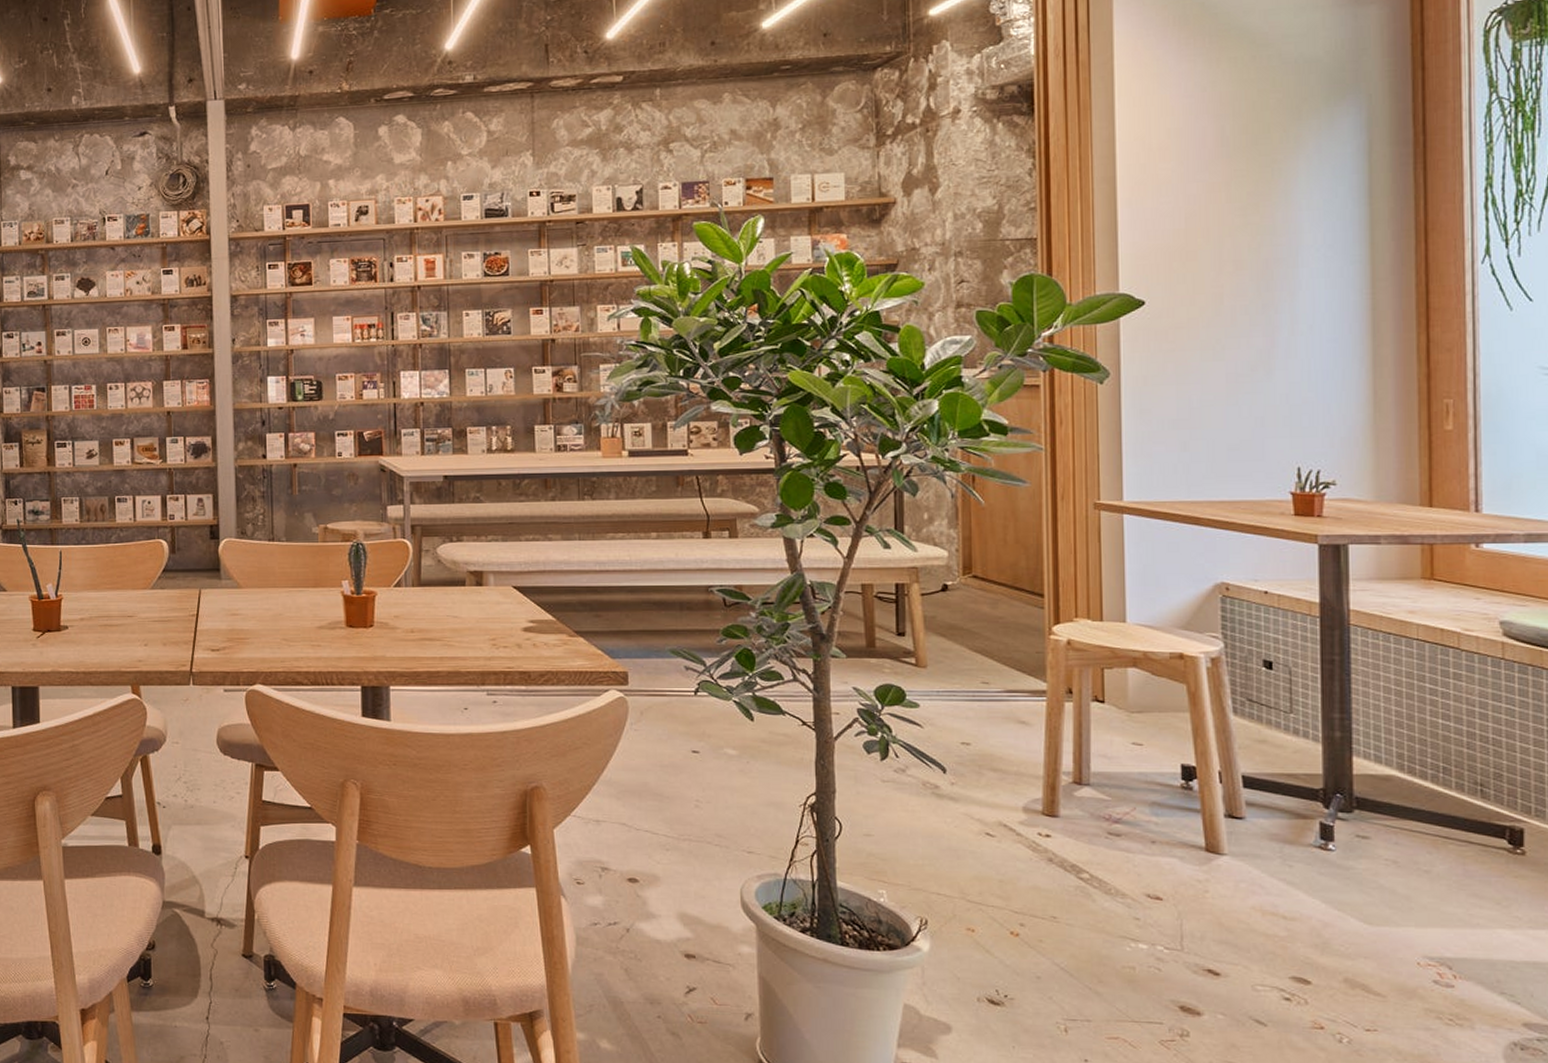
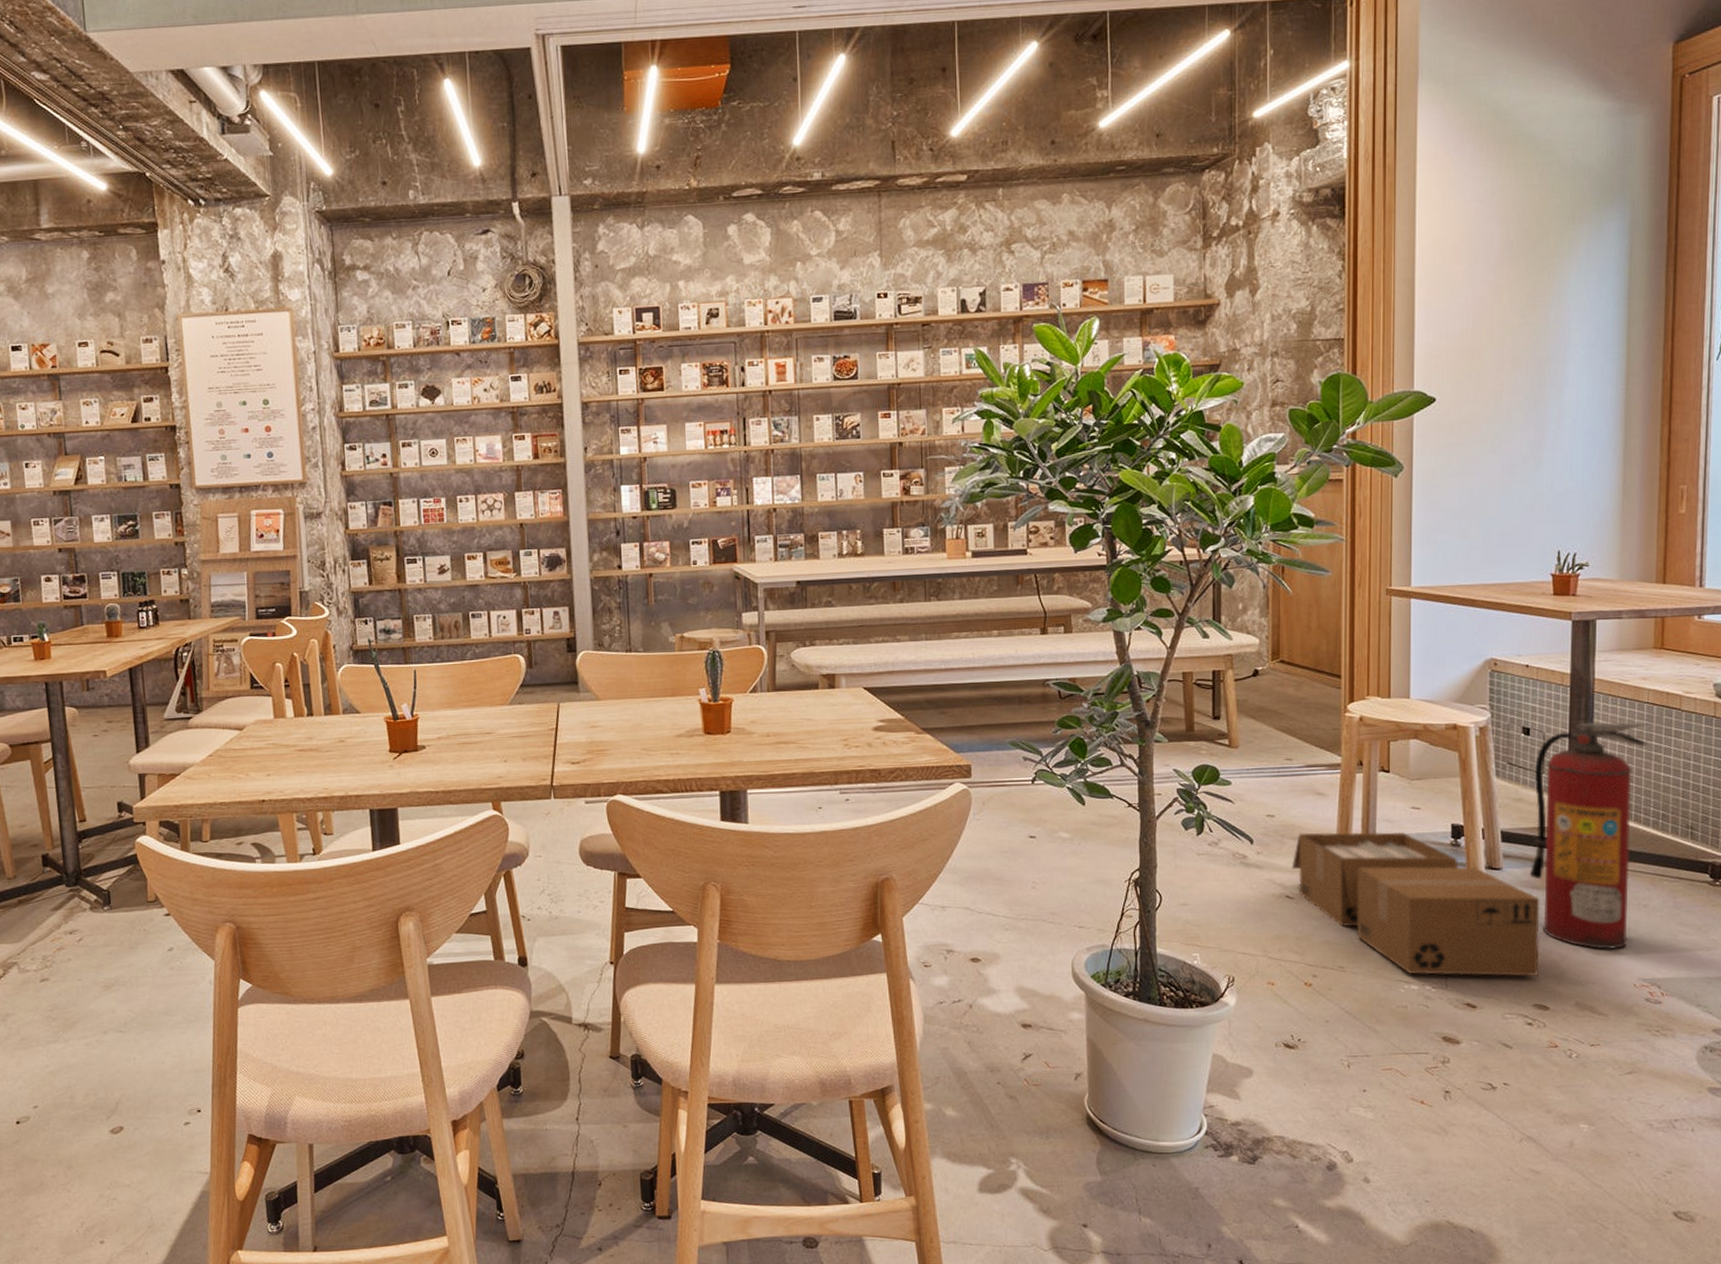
cardboard box: none [991,764,1296,944] -> present [1291,831,1540,977]
fire extinguisher: none [1279,658,1420,919] -> present [1529,722,1648,949]

